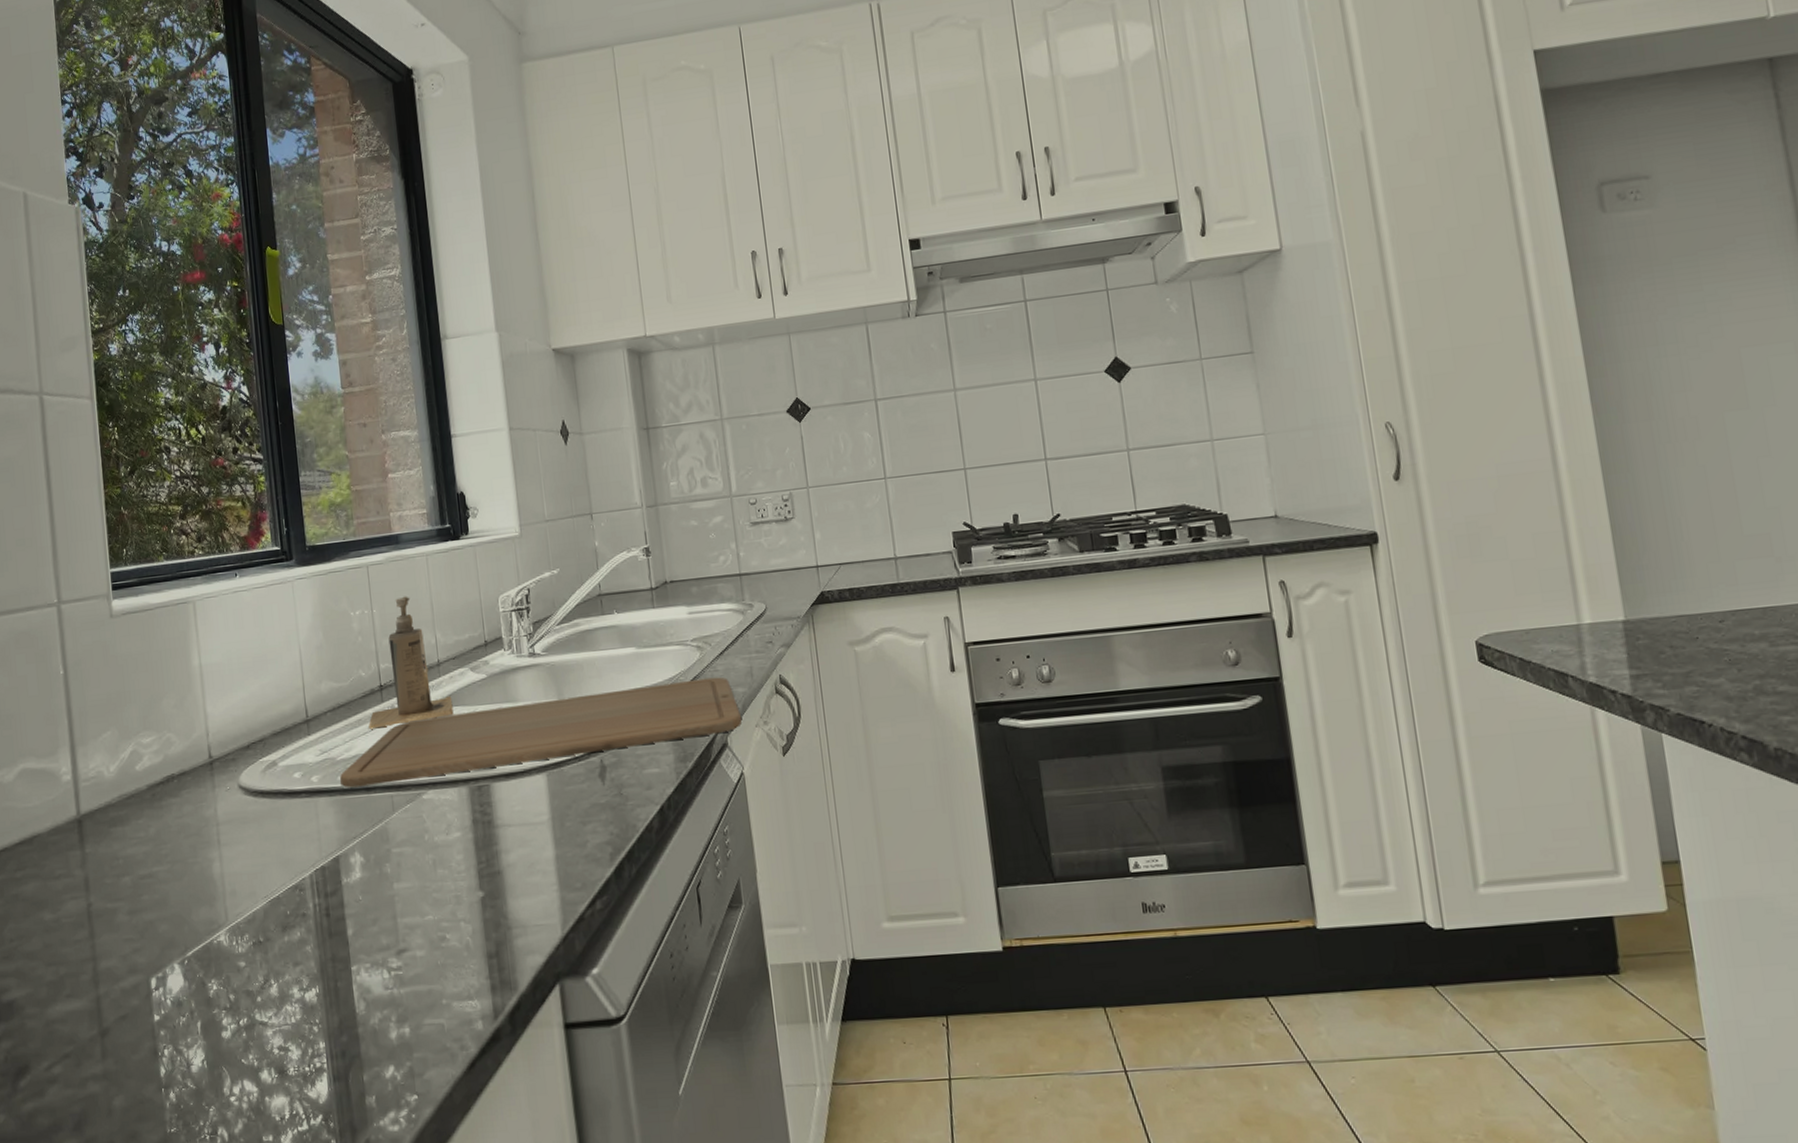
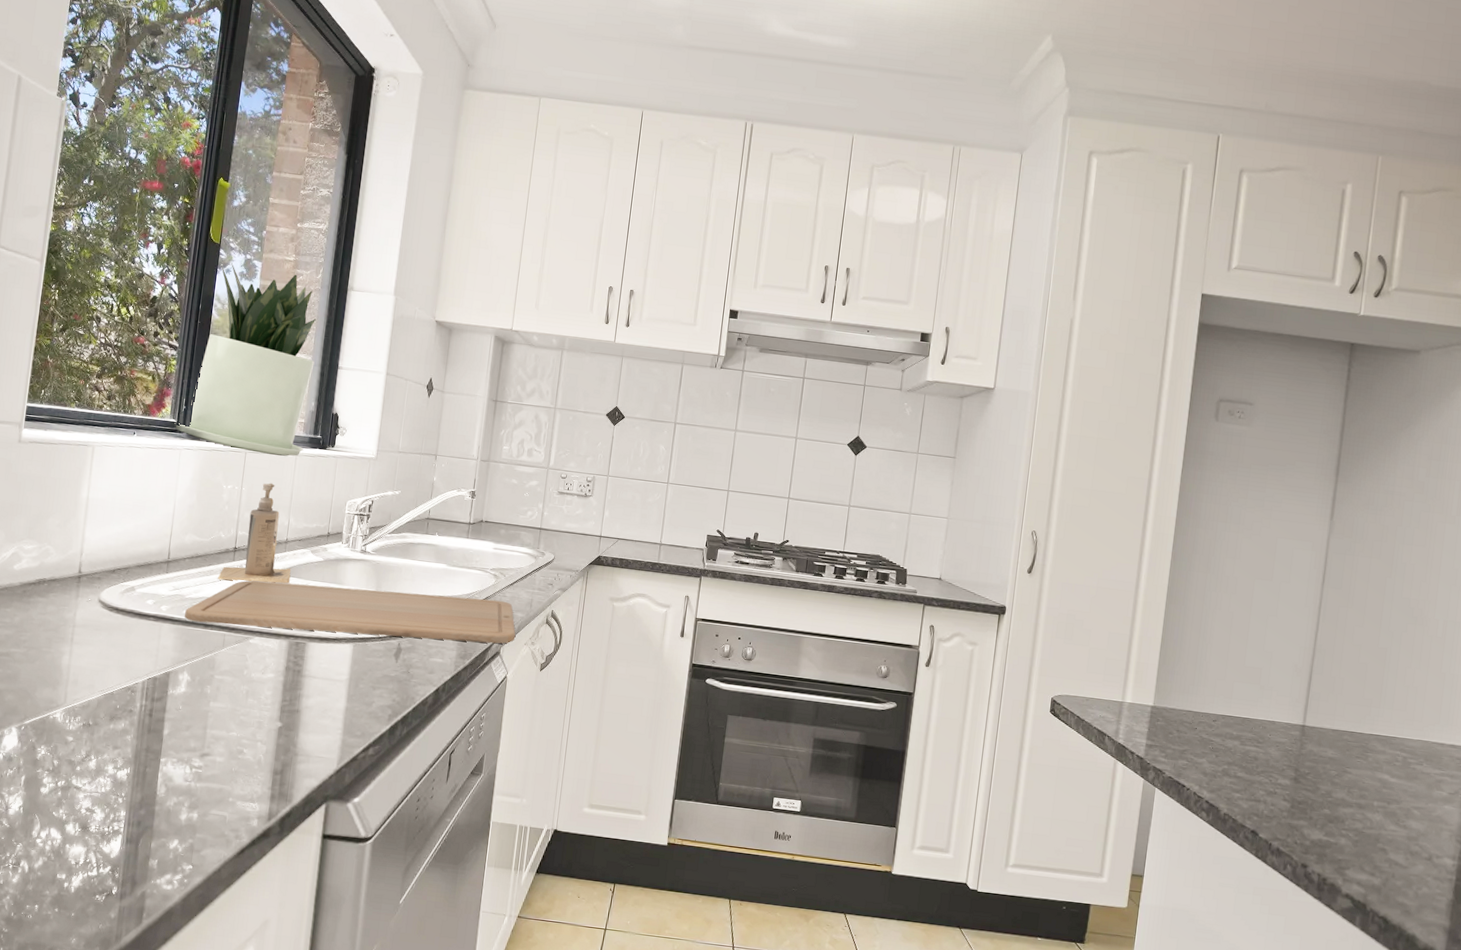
planter: none [278,337,434,565] -> present [174,262,317,456]

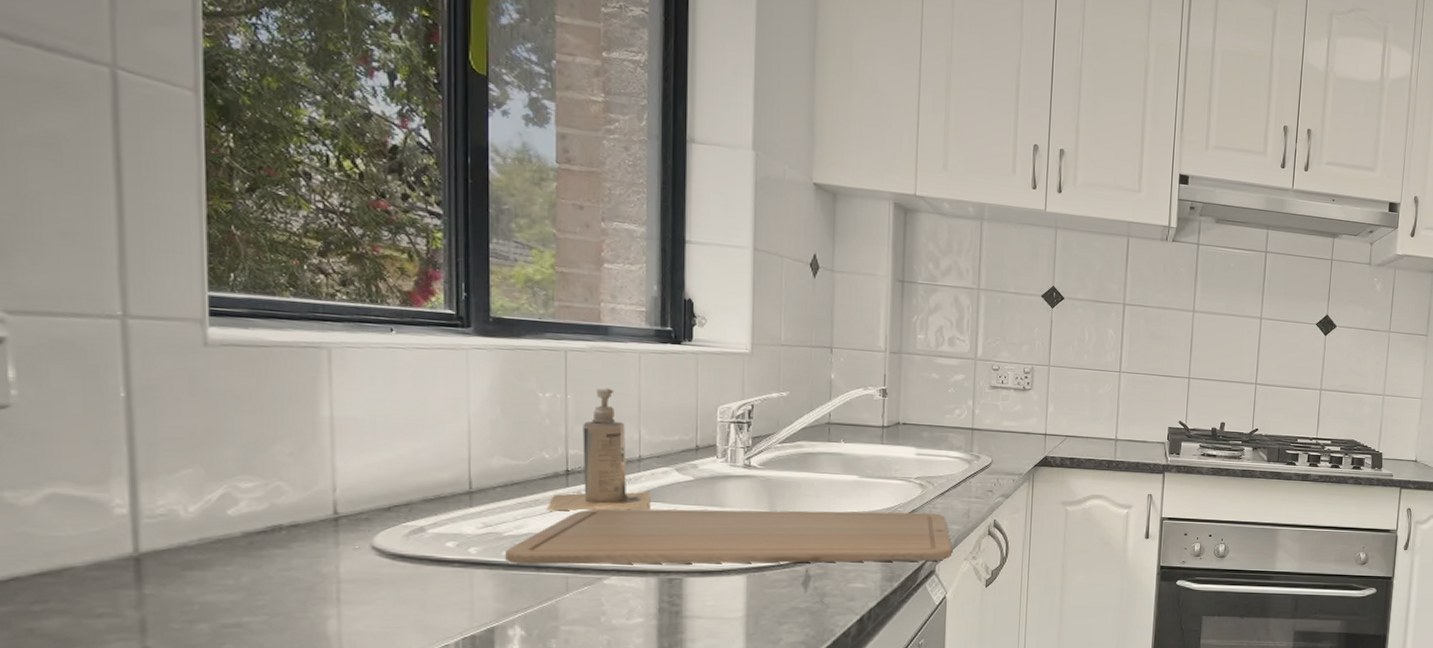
planter: present [174,262,317,456] -> none [452,101,651,354]

